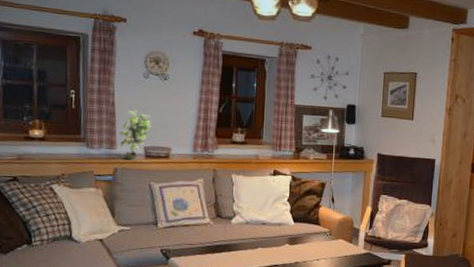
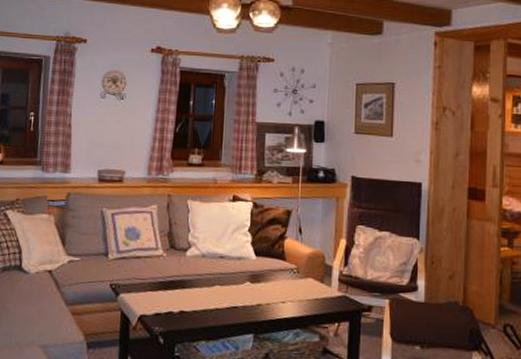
potted plant: present [119,110,152,161] -> none [73,131,107,185]

